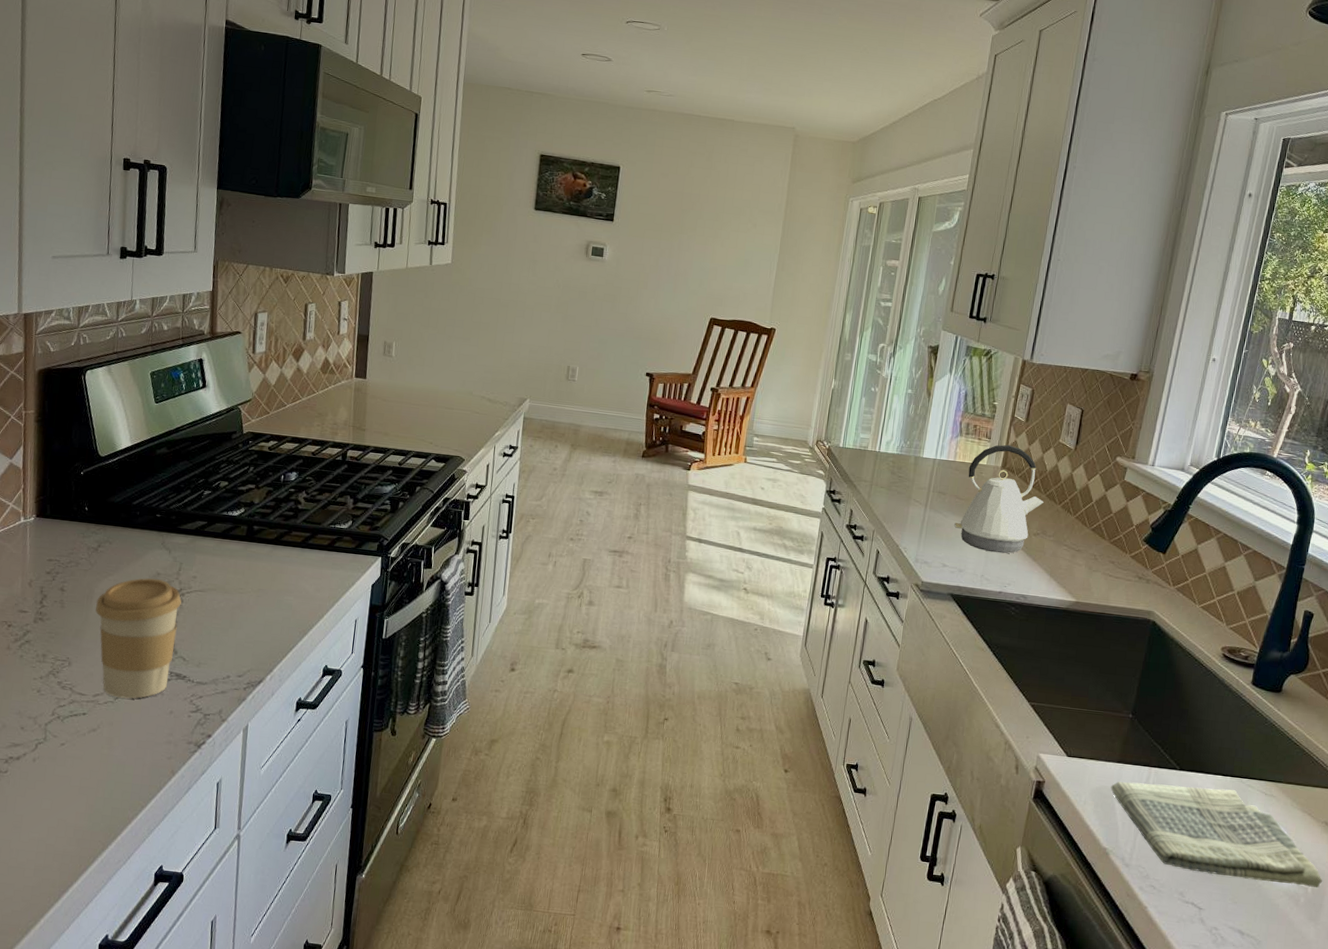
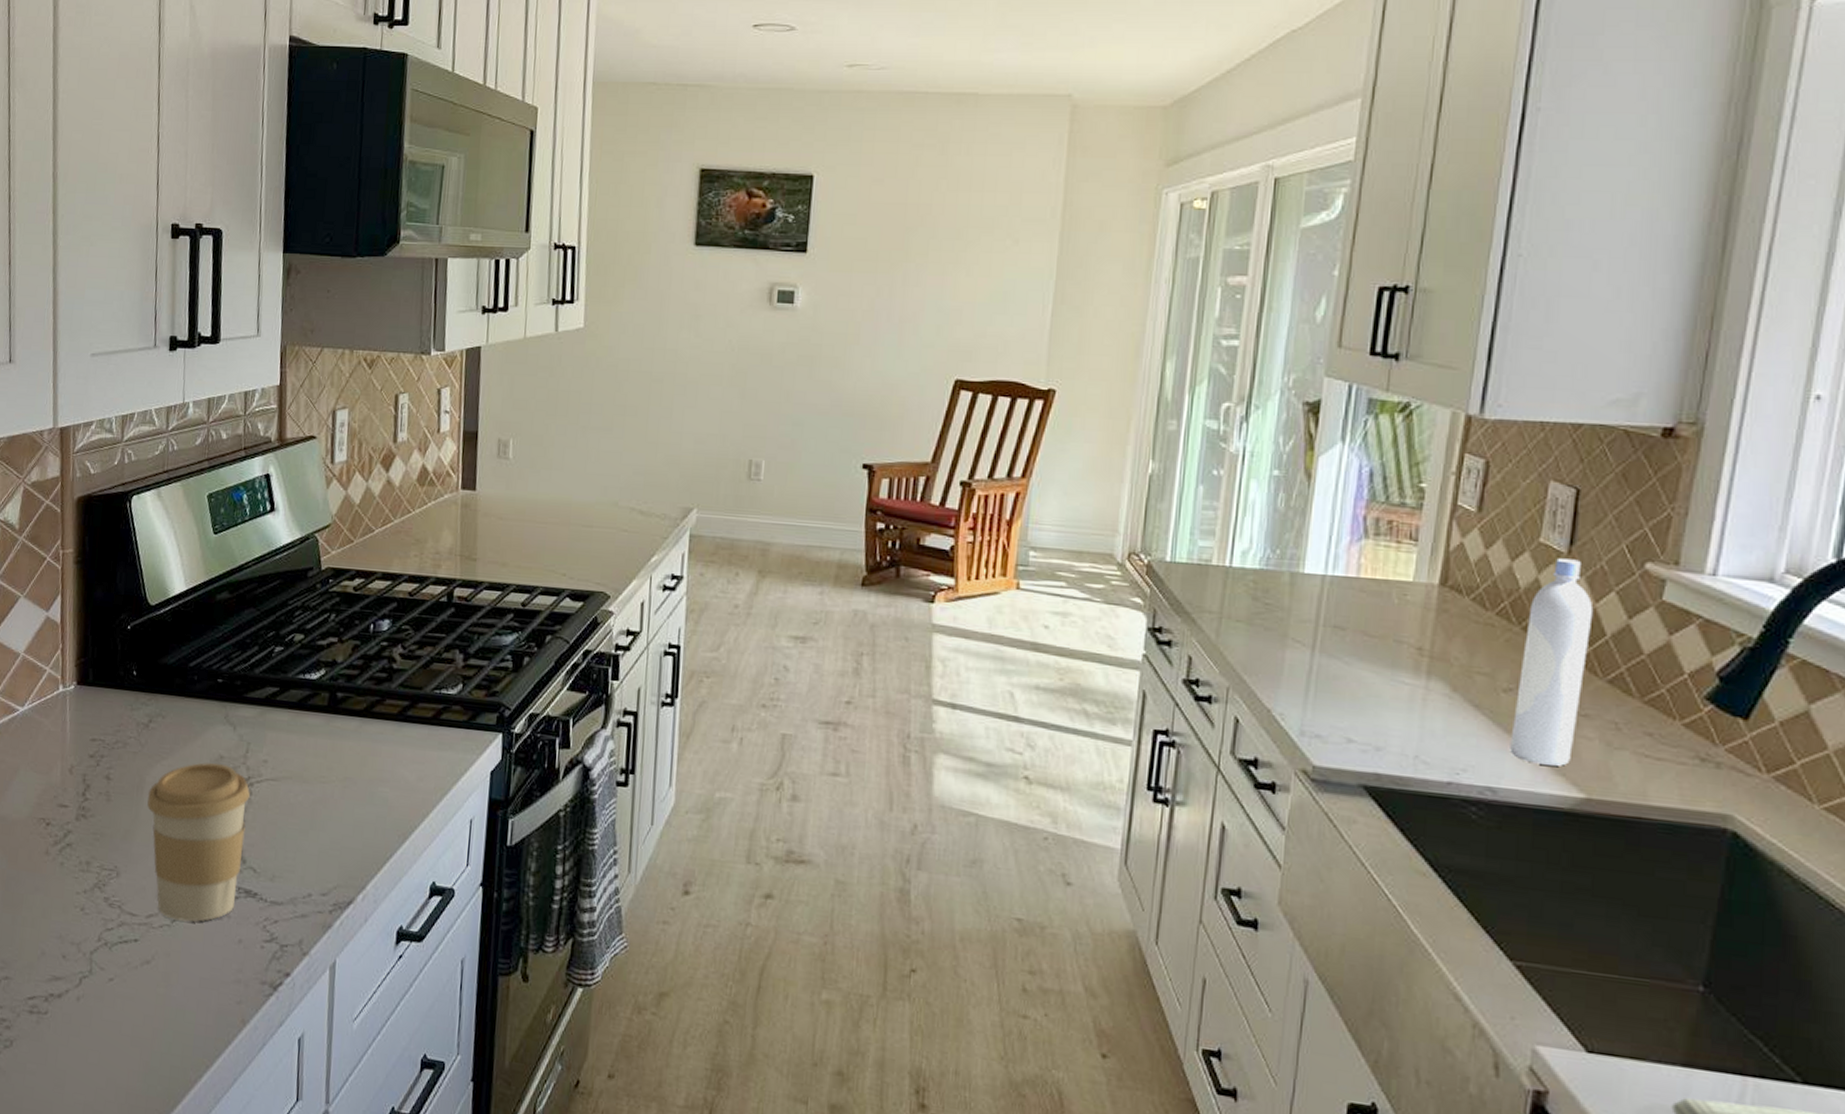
kettle: present [954,444,1044,554] -> none [1363,549,1518,722]
bottle: none [1035,453,1087,582] -> present [1510,558,1594,766]

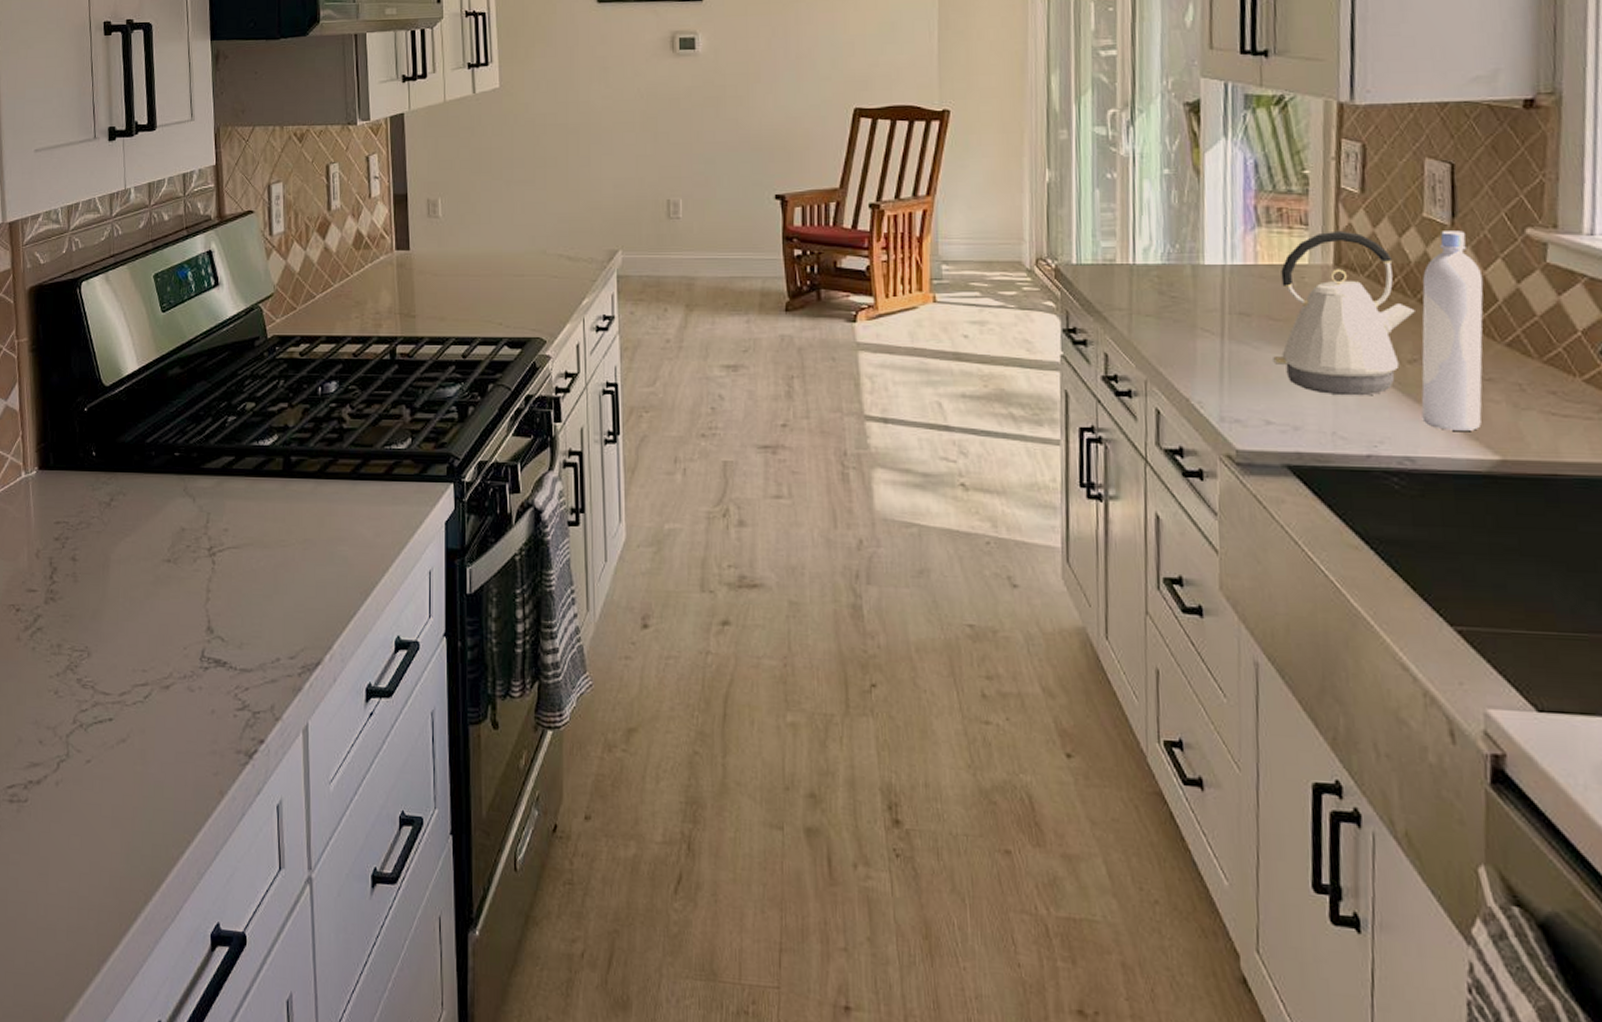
coffee cup: present [147,762,250,922] -> none [113,535,213,697]
kettle: none [1363,549,1518,722] -> present [1273,230,1415,396]

